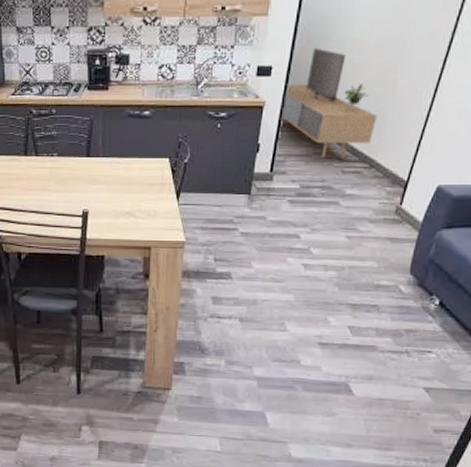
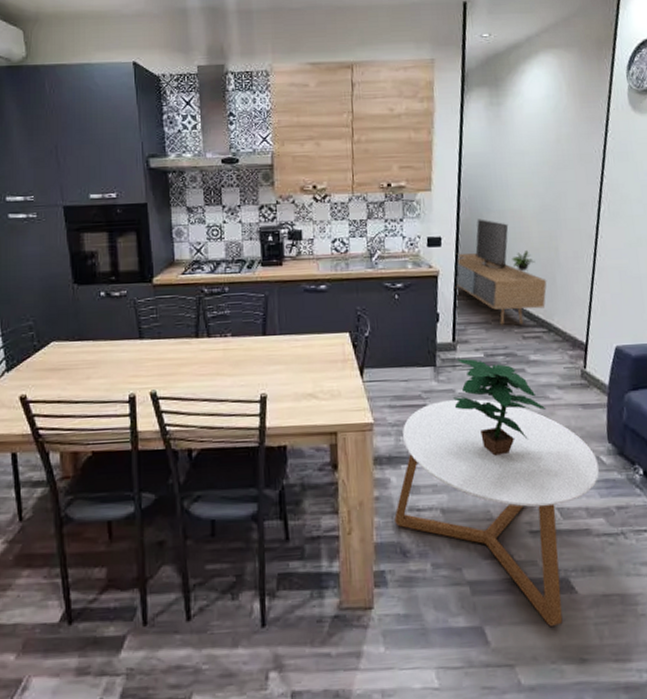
coffee table: none [197,225,396,419] -> present [394,399,599,627]
potted plant: none [260,189,354,278] -> present [449,358,547,456]

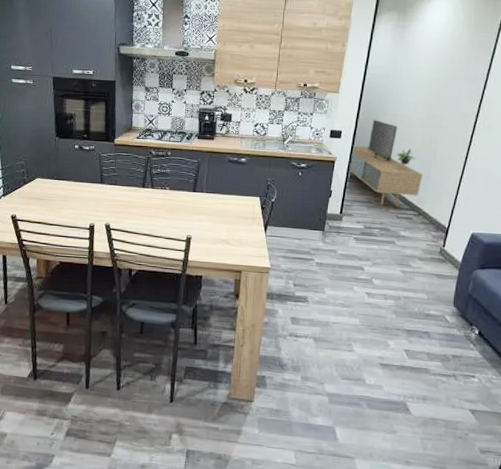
coffee table: present [394,399,599,627] -> none [277,257,443,436]
potted plant: present [449,358,547,456] -> none [331,228,408,305]

